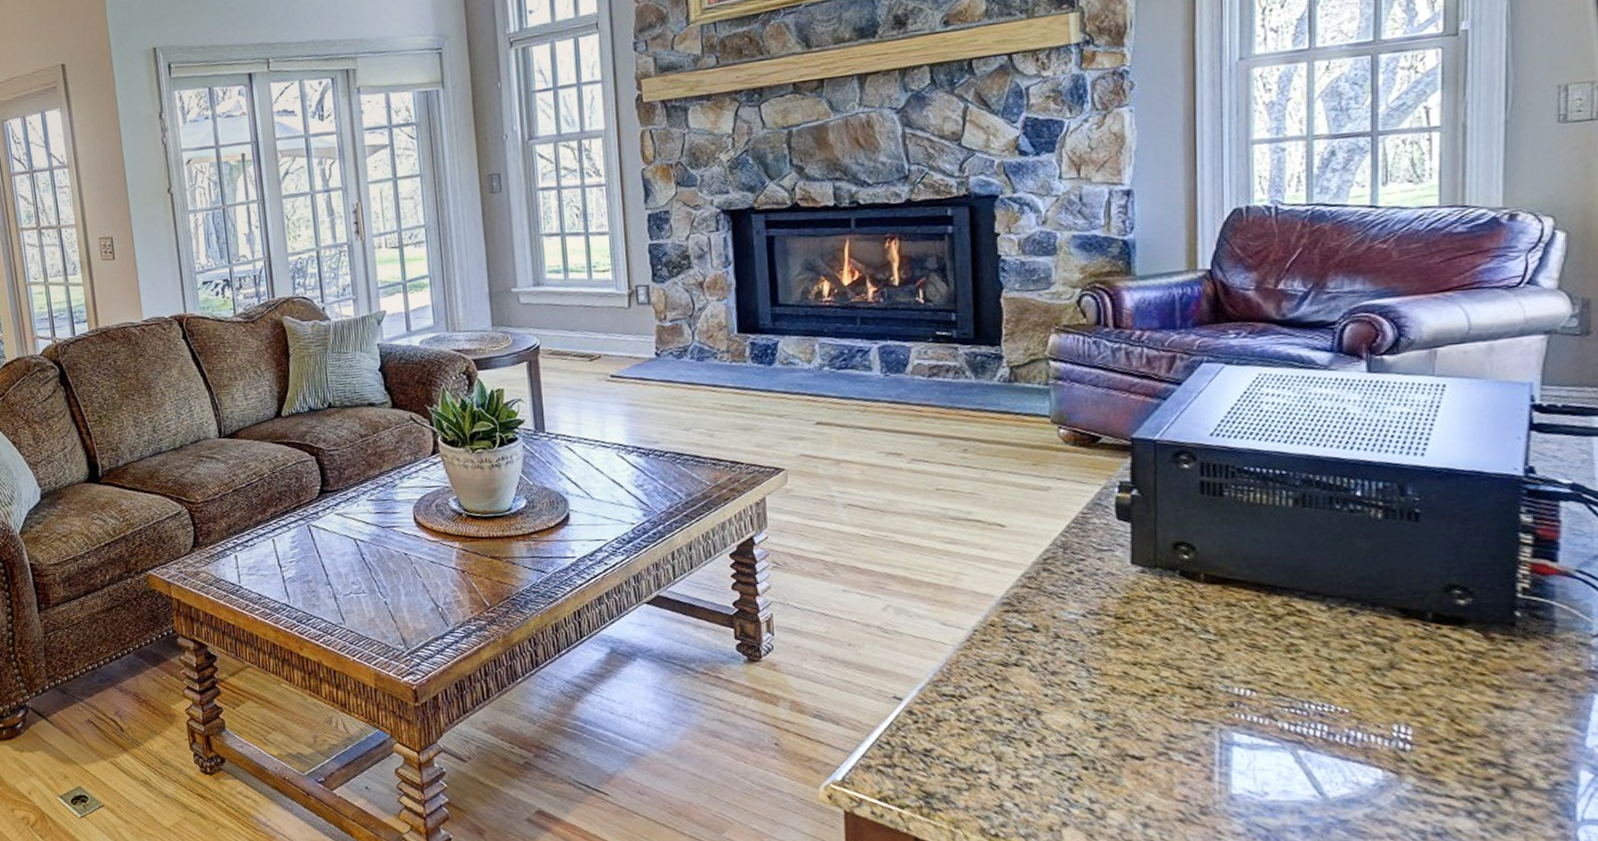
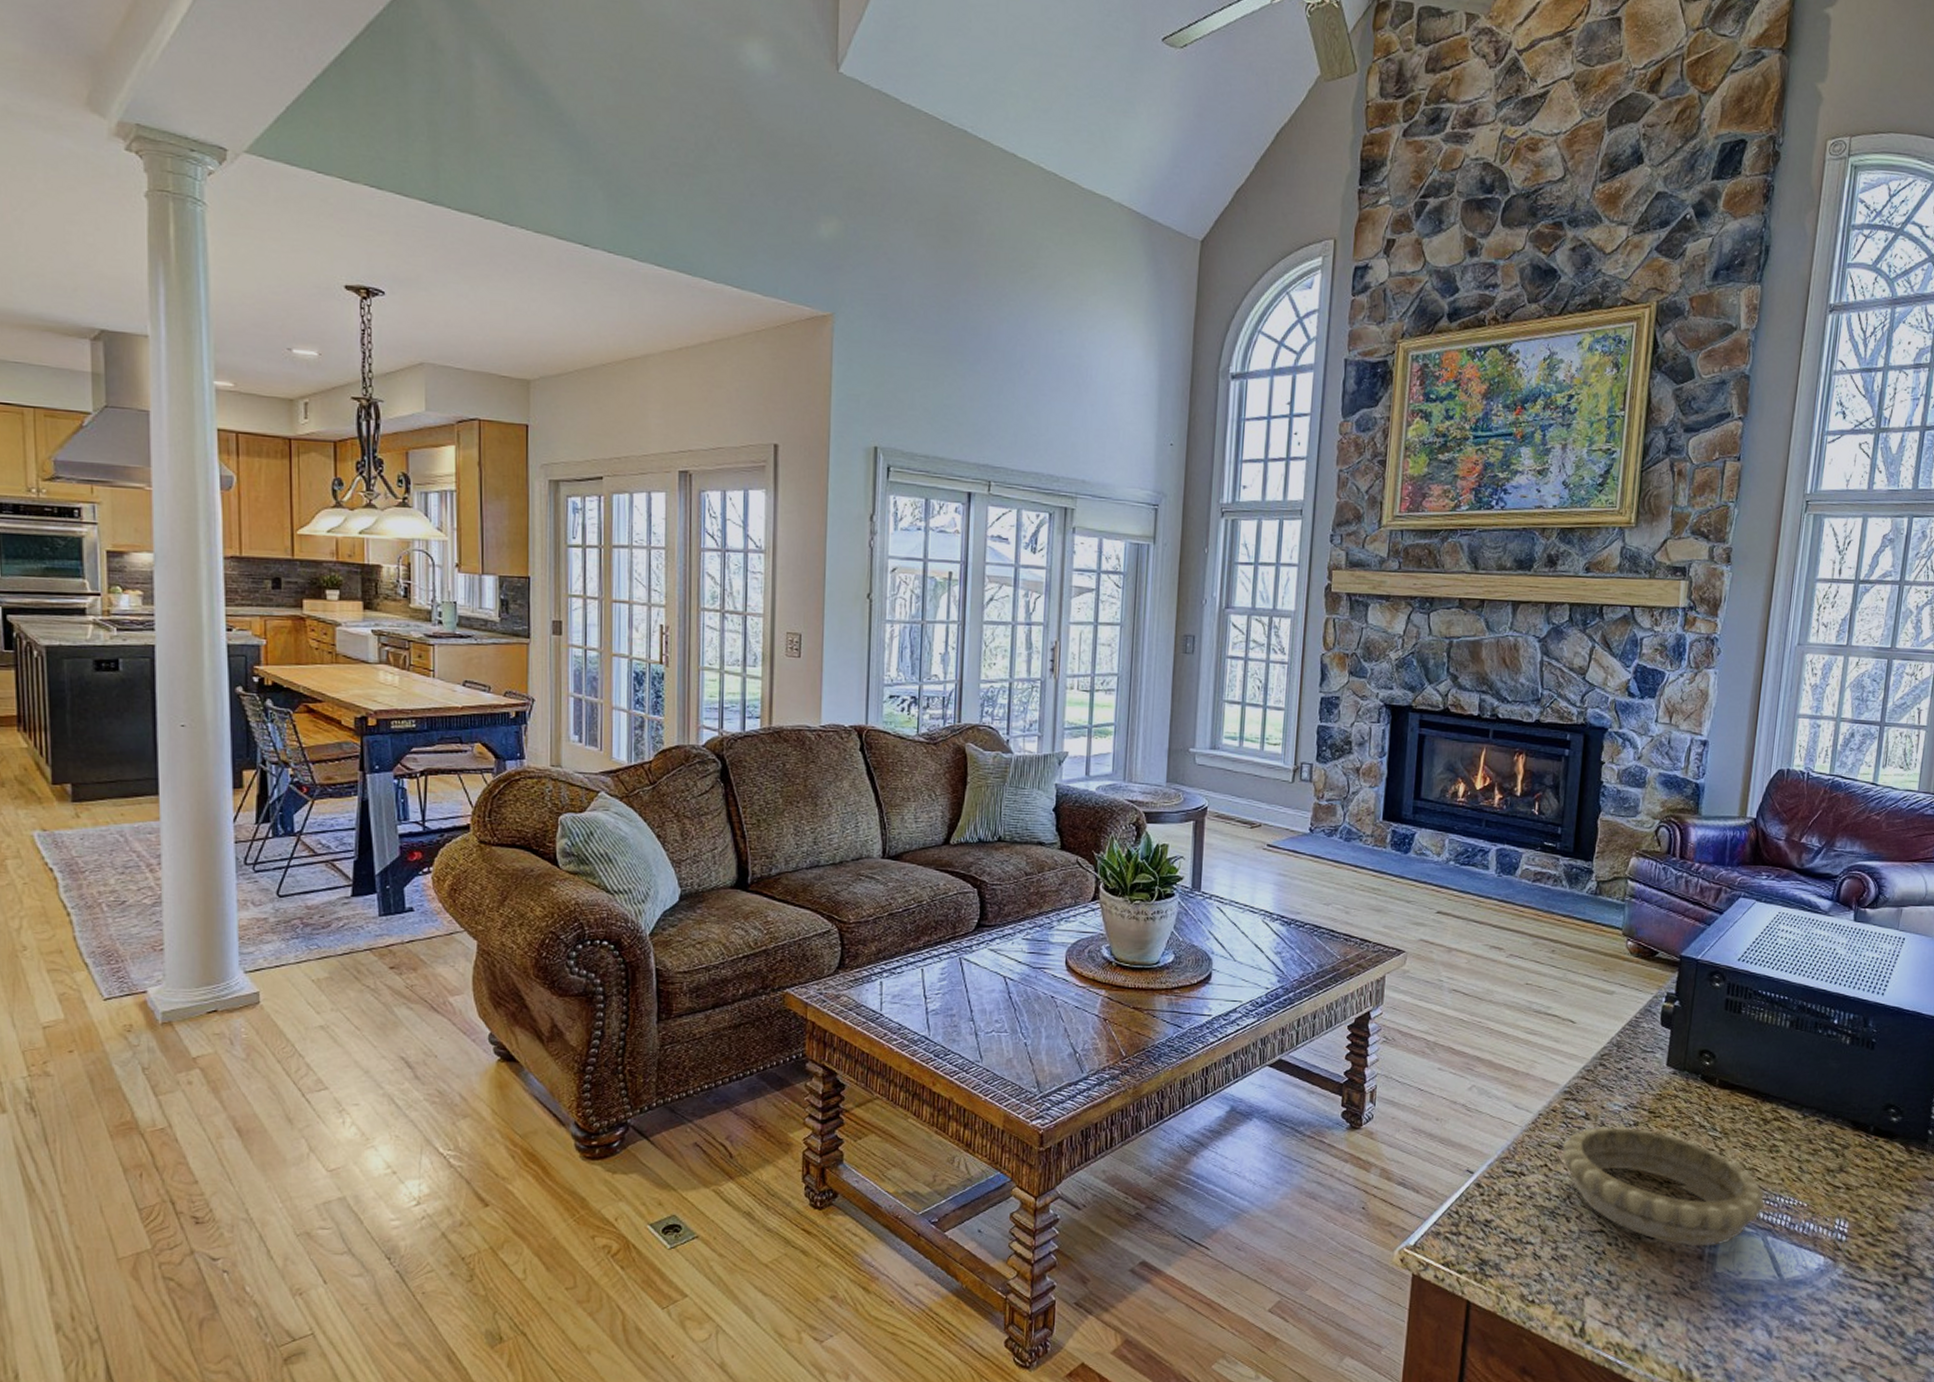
decorative bowl: none [1010,636,1288,766] -> present [1563,1126,1764,1246]

